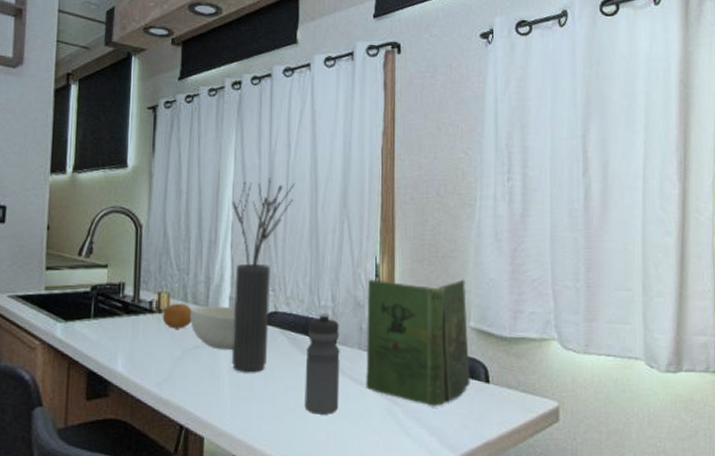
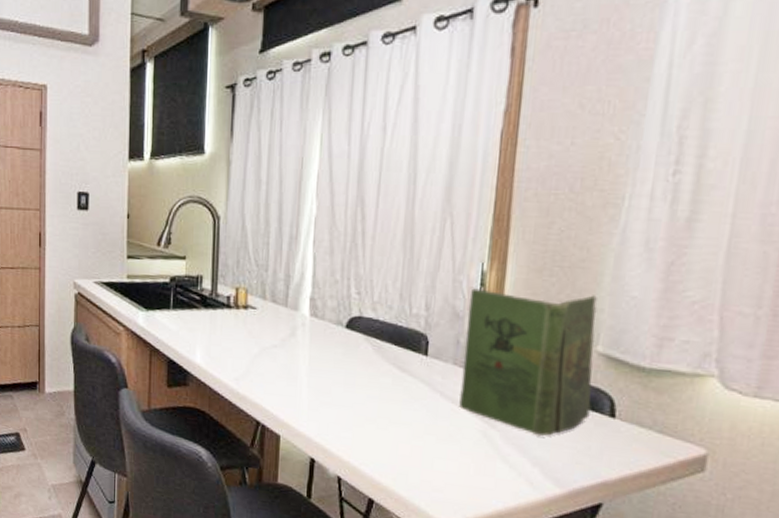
fruit: present [162,303,192,329] -> none [239,300,271,327]
bowl: present [190,306,236,350] -> none [268,305,316,352]
vase: present [231,177,296,373] -> none [310,166,391,378]
water bottle: present [304,314,340,415] -> none [387,322,433,430]

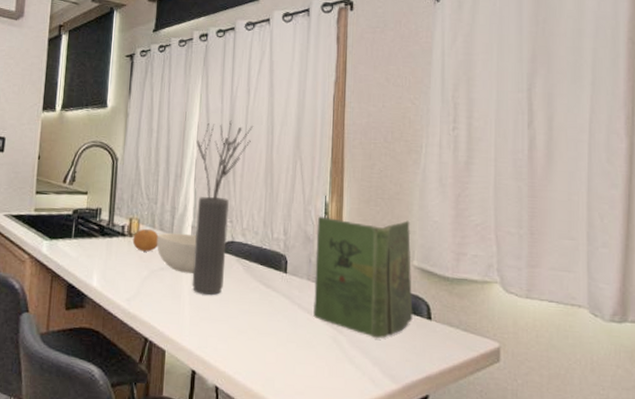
fruit: none [239,300,271,327] -> present [132,228,159,252]
bowl: none [268,305,316,352] -> present [157,232,197,273]
vase: none [310,166,391,378] -> present [192,120,254,296]

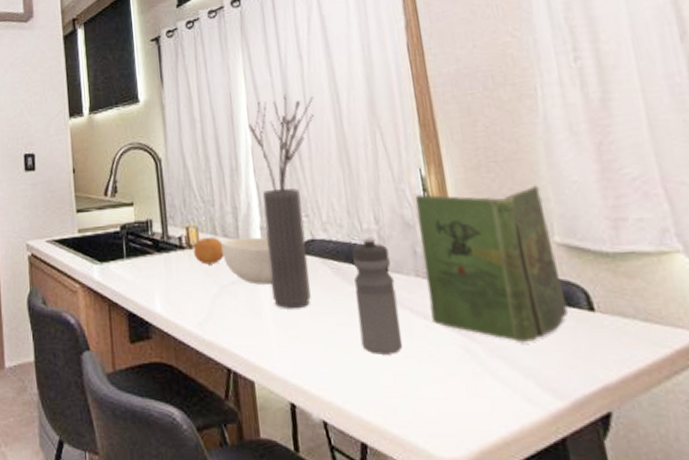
water bottle: none [256,245,290,339] -> present [352,238,403,355]

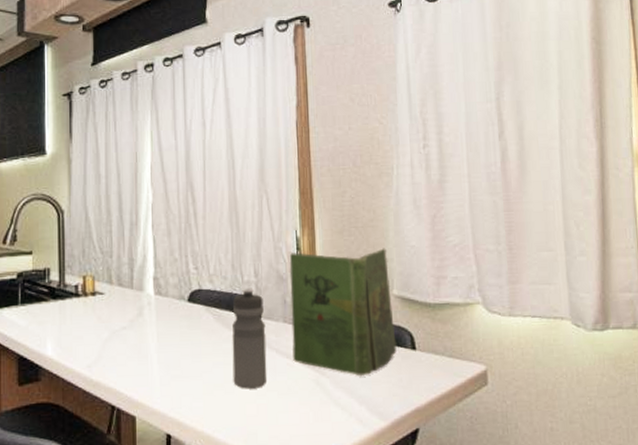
fruit: present [193,236,224,265] -> none [88,285,118,311]
bowl: present [221,237,272,285] -> none [116,286,161,330]
vase: present [248,94,314,309] -> none [151,157,213,351]

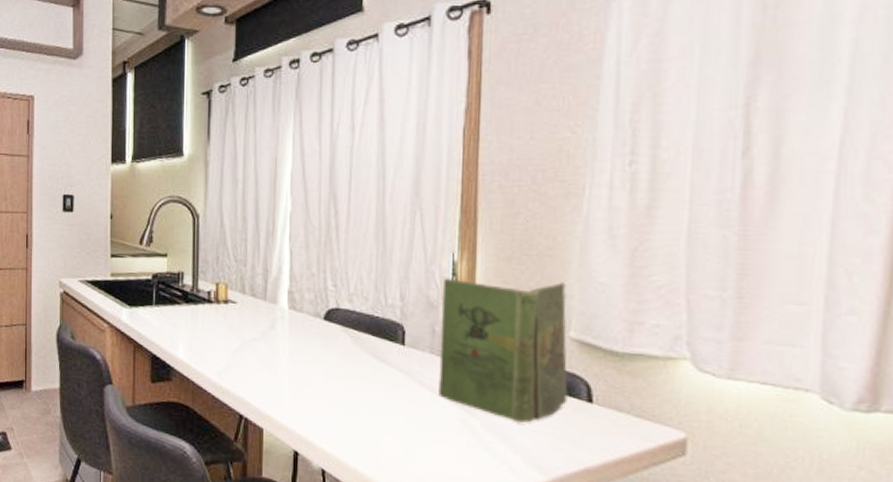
water bottle: present [232,289,268,389] -> none [368,313,409,420]

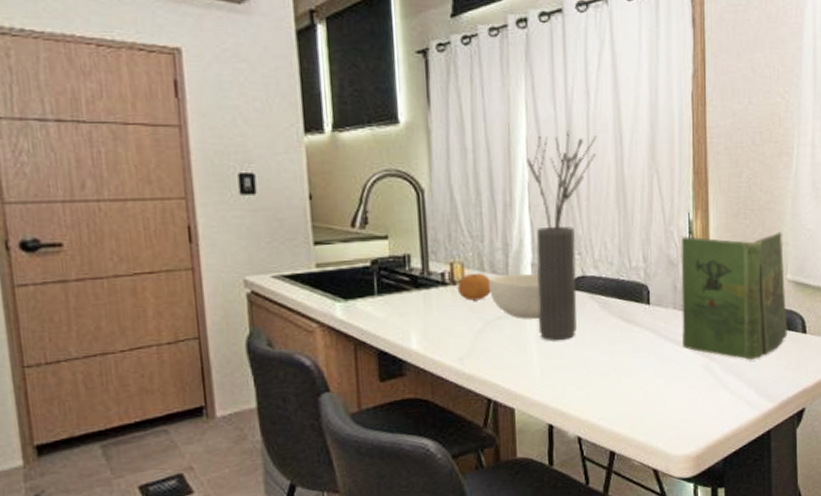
fruit: none [220,294,250,320] -> present [457,273,491,301]
bowl: none [248,299,295,345] -> present [489,273,540,319]
vase: none [290,164,361,370] -> present [527,130,598,341]

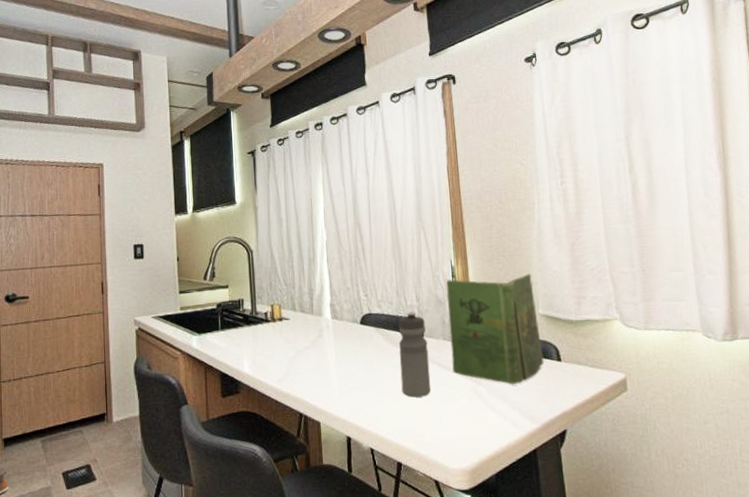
fruit: present [457,273,491,301] -> none [276,312,301,334]
bowl: present [489,273,540,319] -> none [299,312,338,349]
vase: present [527,130,598,341] -> none [324,201,376,366]
water bottle: none [618,275,656,377] -> present [399,312,431,398]

